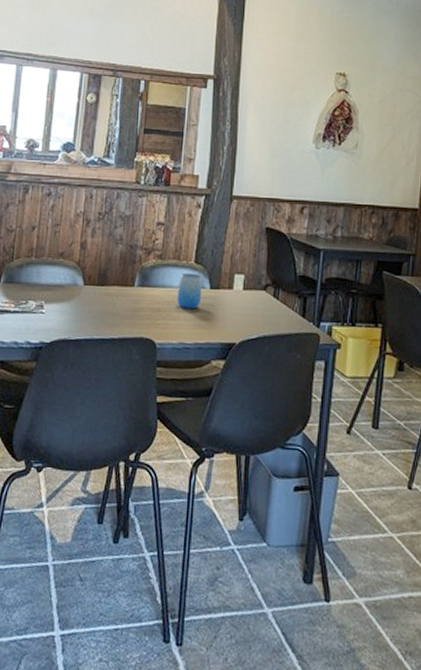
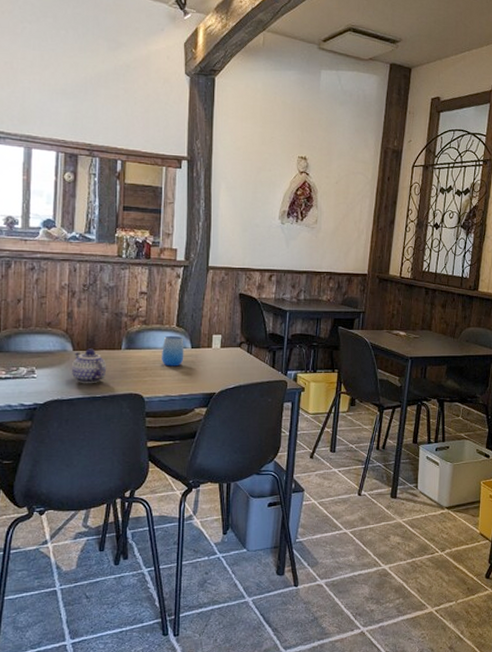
teapot: none [80,283,118,324] -> present [71,348,107,384]

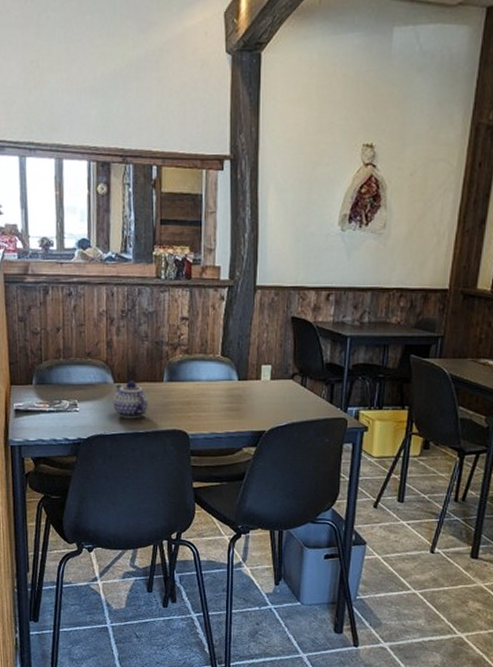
cup: present [162,335,184,367] -> none [206,366,230,401]

